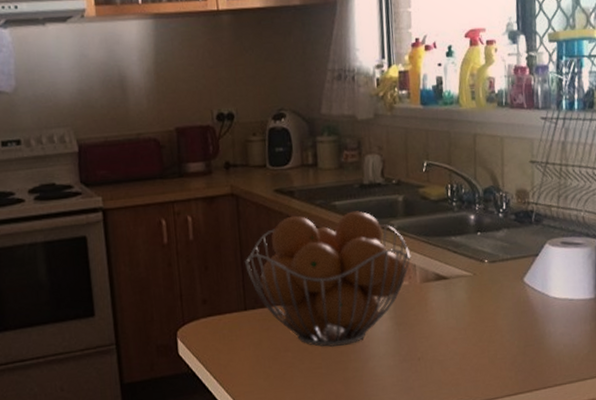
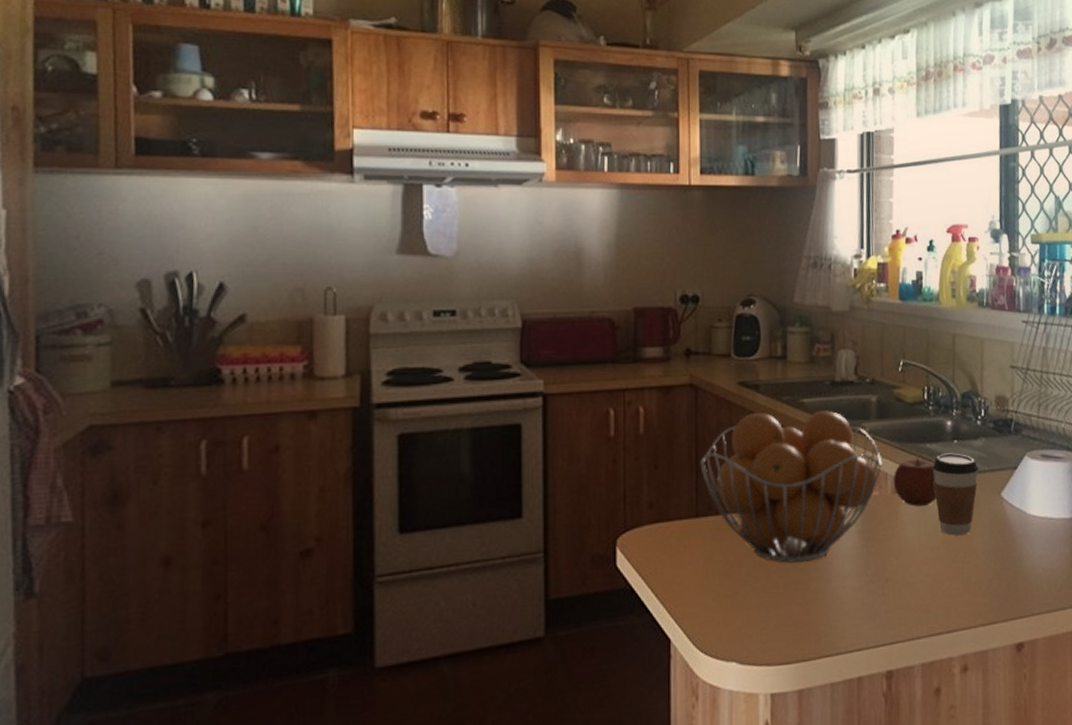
apple: none [421,250,462,294] -> present [893,458,936,506]
coffee cup: none [457,244,502,318] -> present [932,453,979,536]

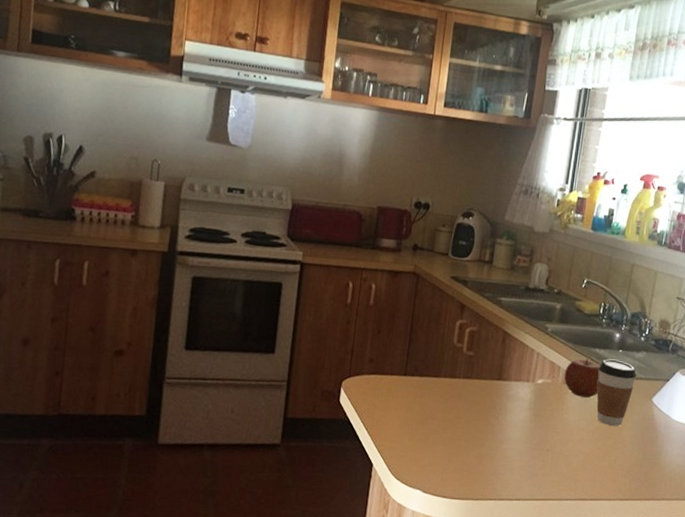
fruit basket: present [700,410,883,563] -> none [413,302,558,425]

